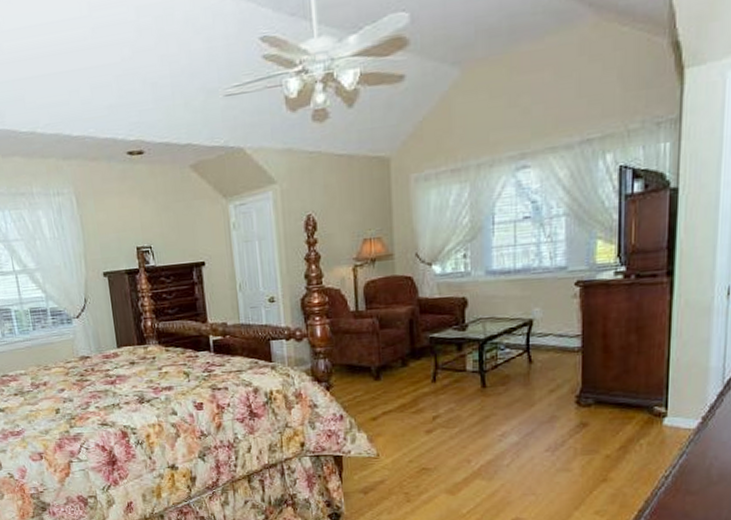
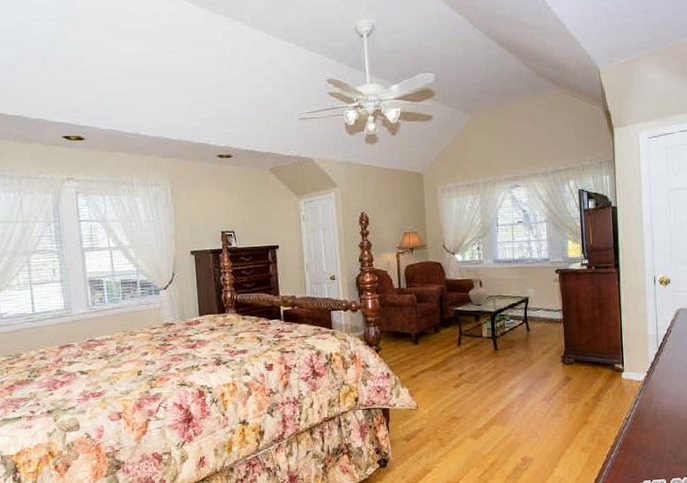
vase: none [449,295,476,332] -> present [469,278,488,306]

